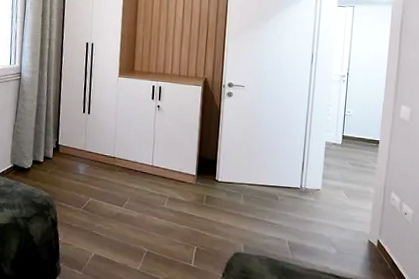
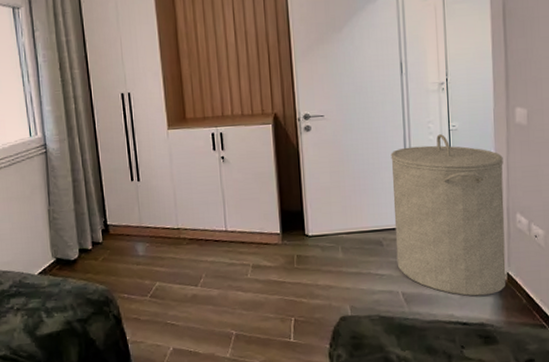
laundry hamper: none [287,117,386,256] -> present [391,134,506,297]

